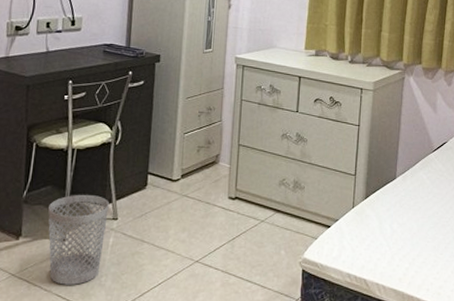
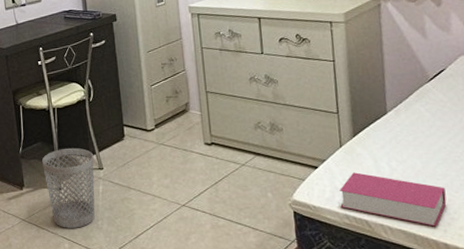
book: none [344,233,433,286] -> present [340,172,447,227]

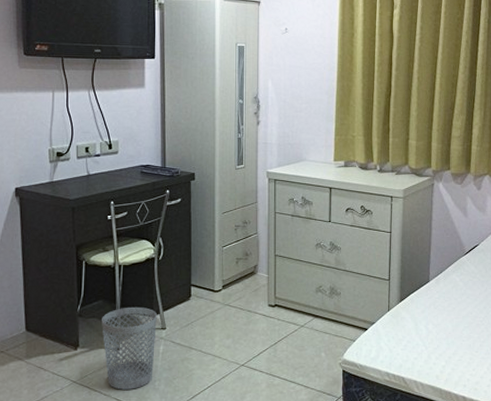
book: present [340,172,447,227] -> none [383,334,468,382]

